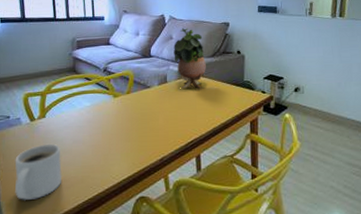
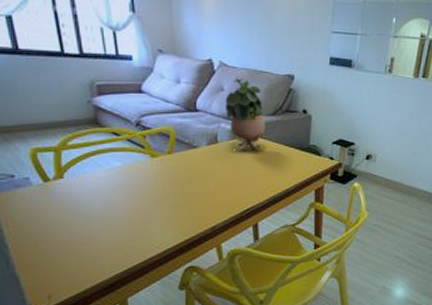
mug: present [15,143,63,200] -> none [28,208,93,270]

